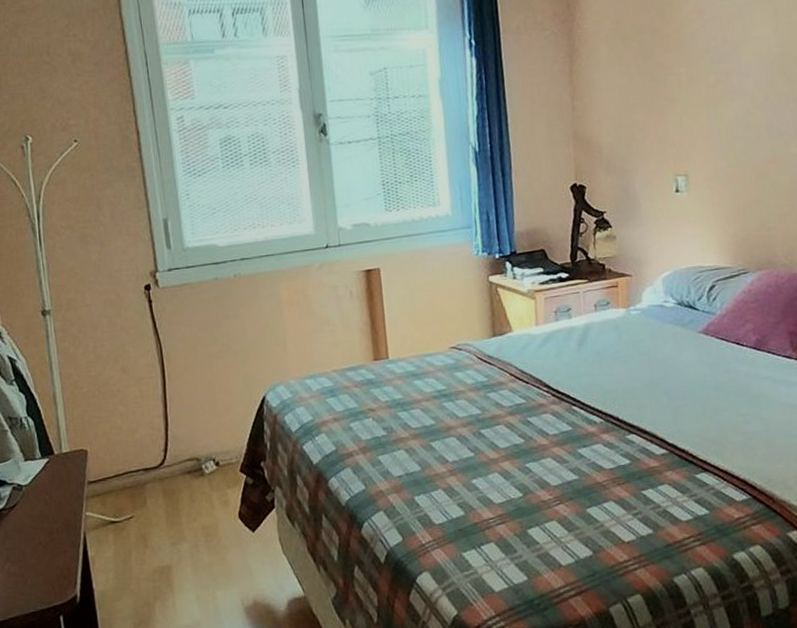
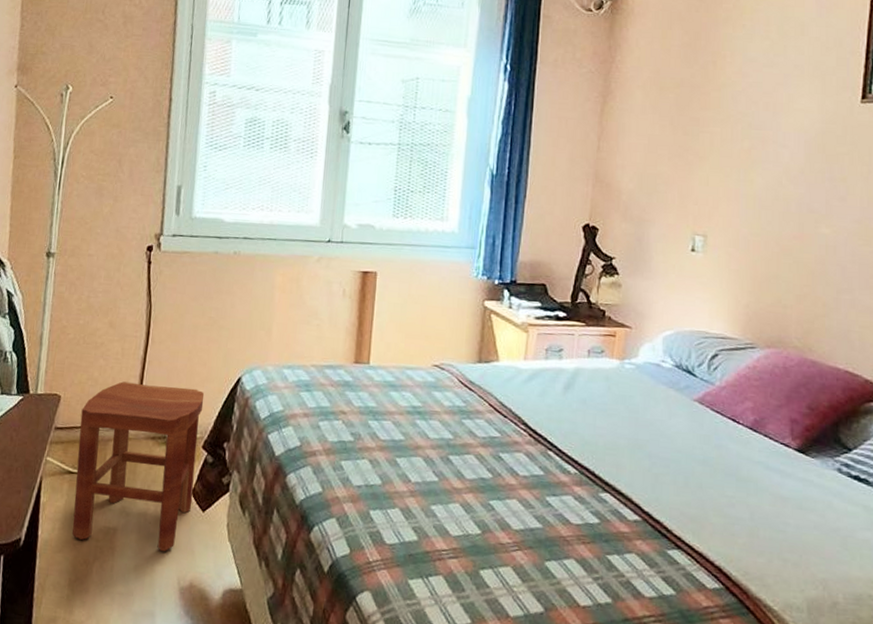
stool: none [111,416,241,584] -> present [72,381,205,551]

